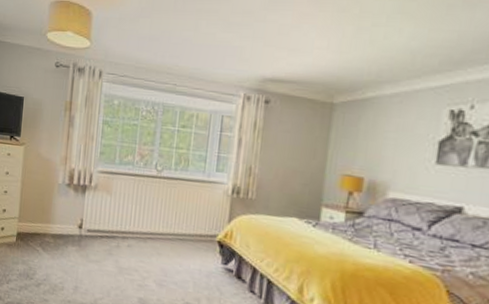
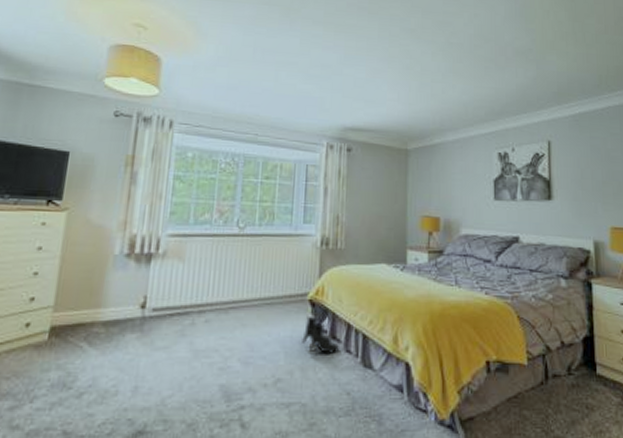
boots: none [209,255,245,291] -> present [302,315,340,354]

